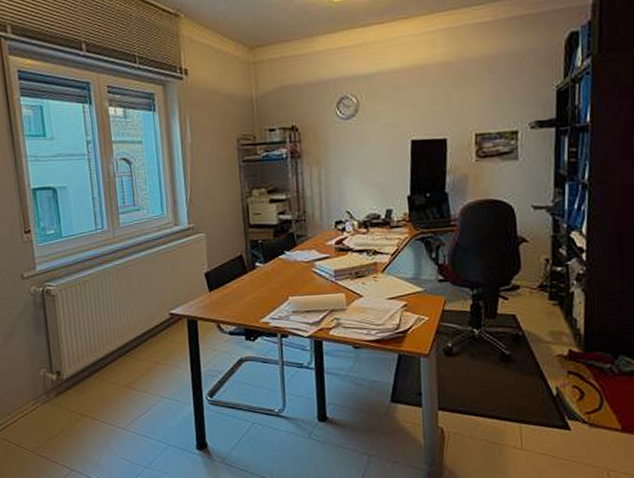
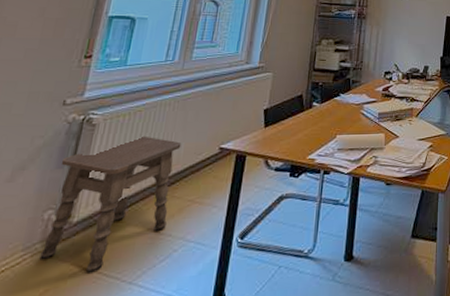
side table: none [38,304,140,420] -> present [39,136,182,273]

